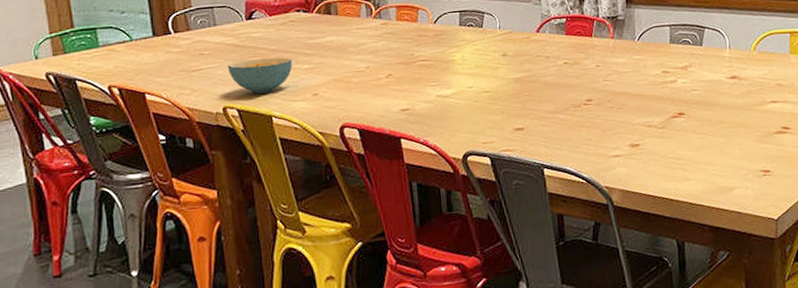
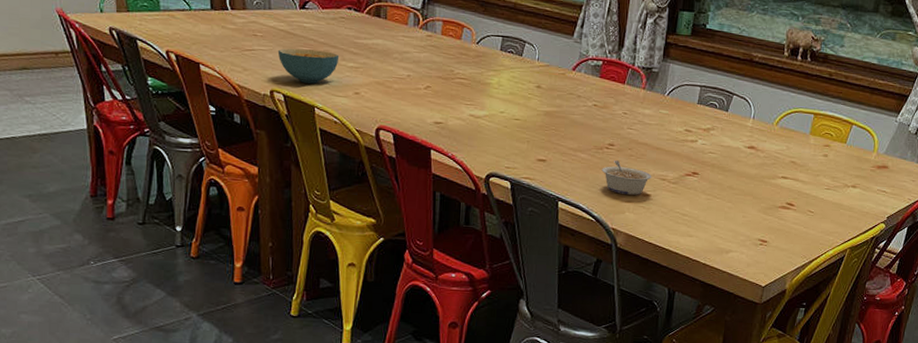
legume: none [583,115,638,149] -> present [601,160,652,195]

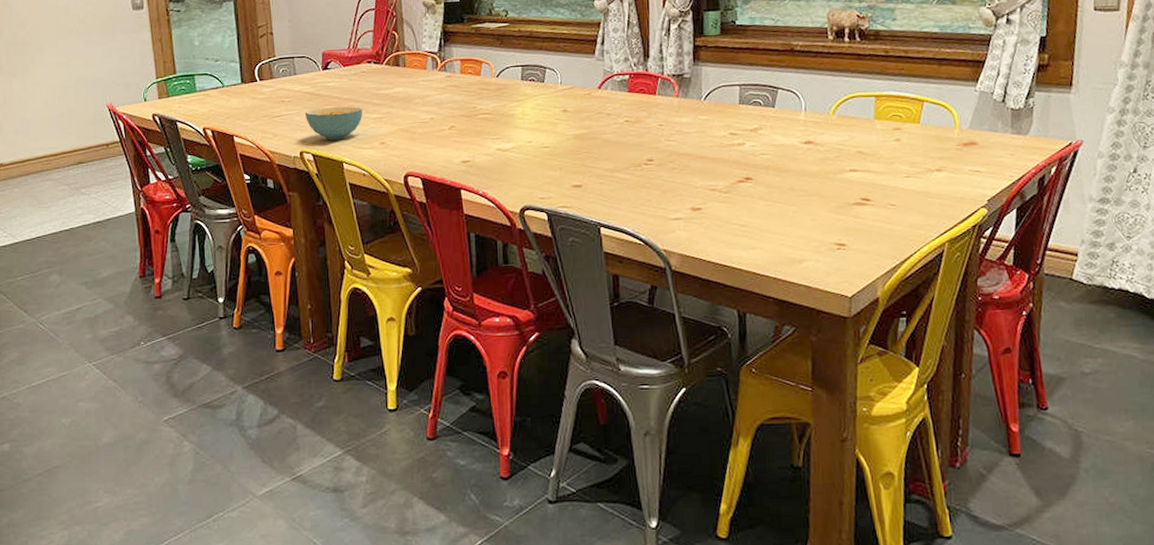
legume: present [601,160,652,195] -> none [643,176,700,211]

